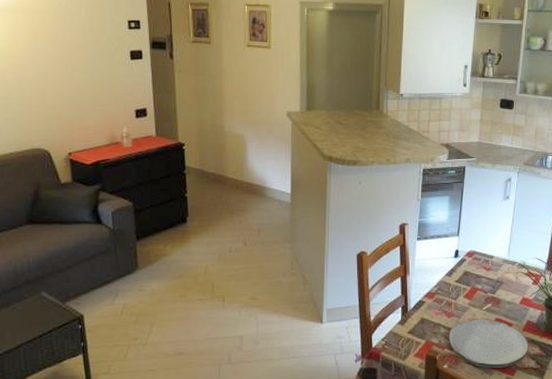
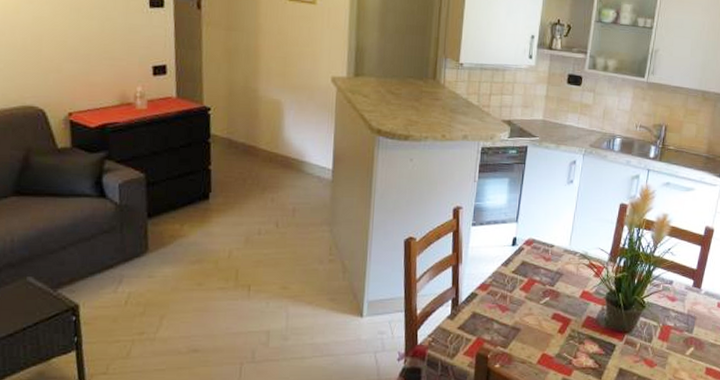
plate: present [448,319,528,368] -> none [501,314,587,367]

